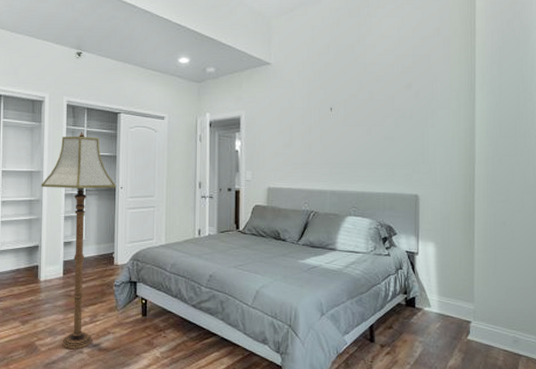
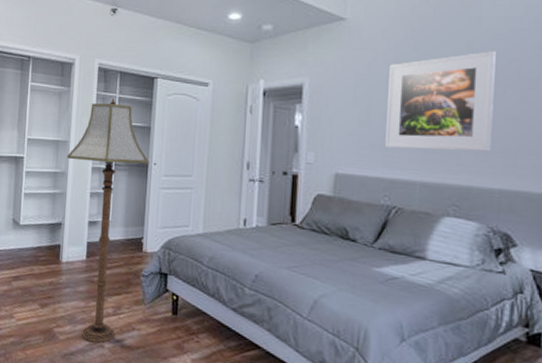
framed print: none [303,89,377,166] -> present [384,51,496,152]

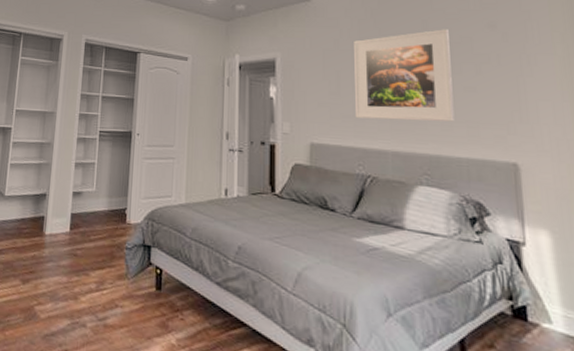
floor lamp: present [67,98,148,343] -> none [53,71,132,322]

